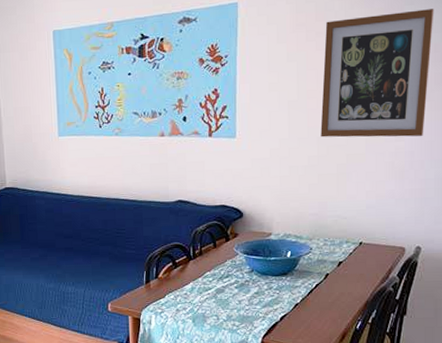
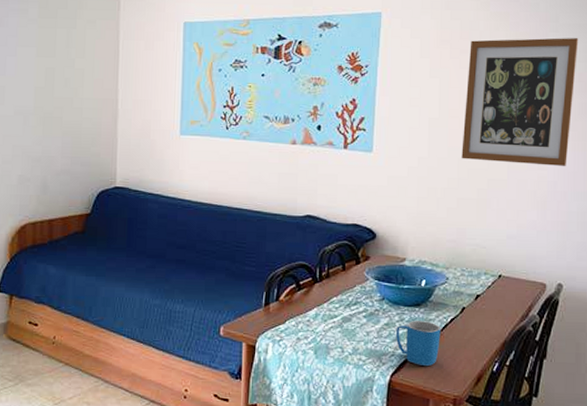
mug: none [266,288,307,328] -> present [396,321,441,367]

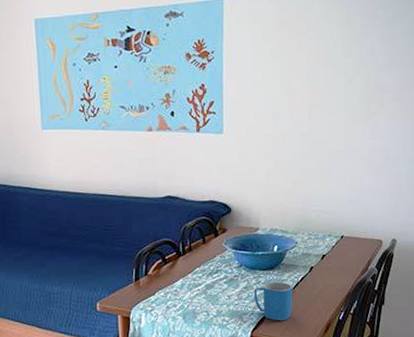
wall art: present [461,38,579,166] -> none [303,14,405,135]

